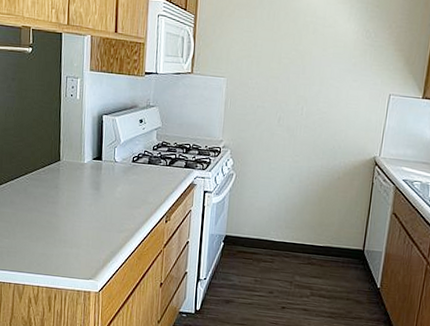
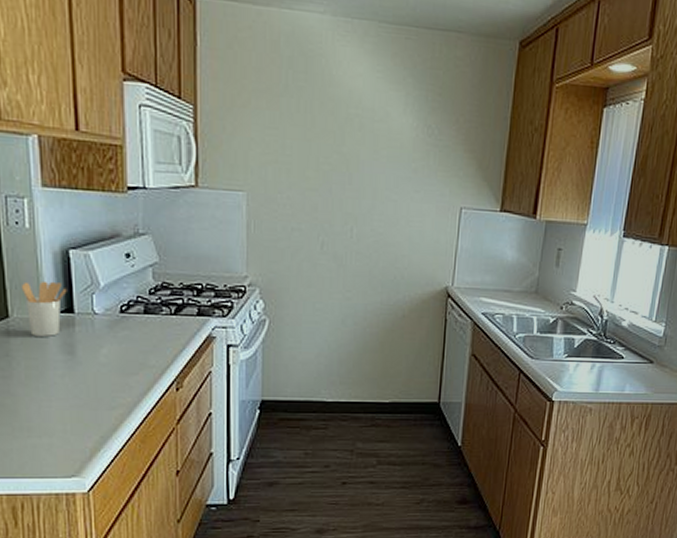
utensil holder: none [70,136,99,176] -> present [20,280,67,337]

